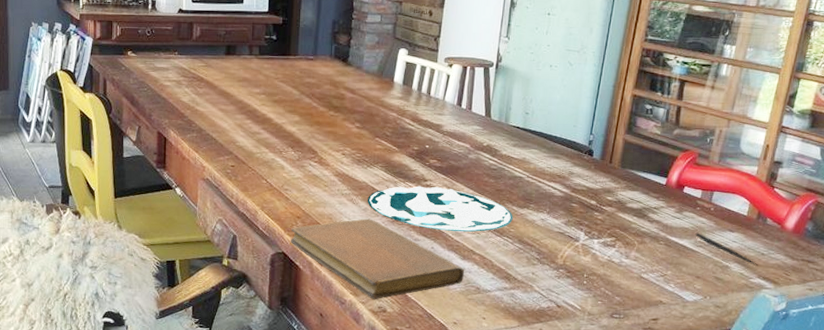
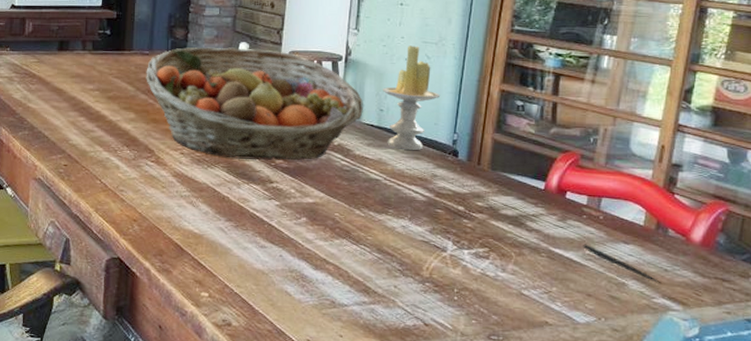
notebook: present [291,218,465,299] -> none [127,223,318,312]
fruit basket: none [310,53,511,160] -> present [146,47,363,160]
plate: present [367,186,513,232] -> none [208,188,370,239]
candle: none [529,53,580,150] -> present [383,45,441,150]

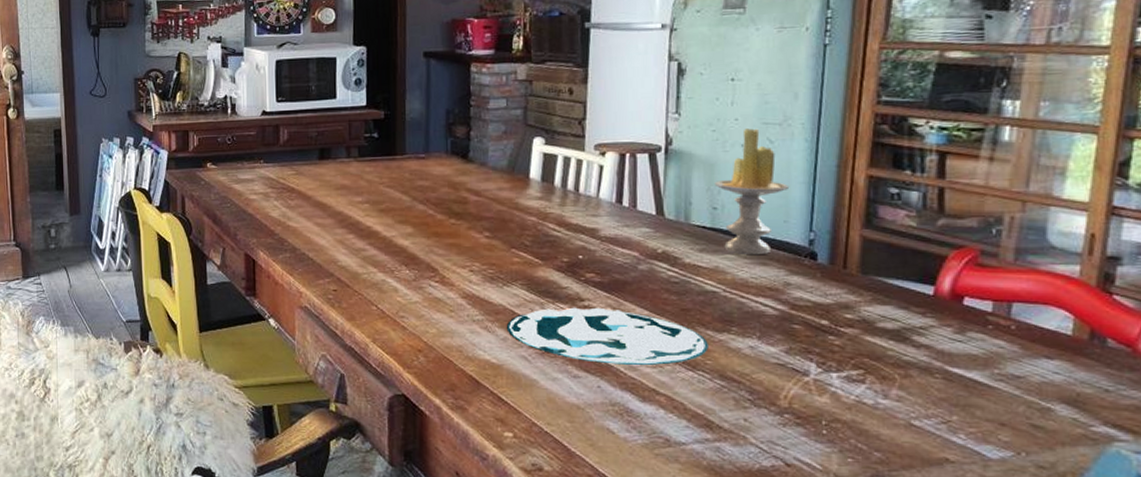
fruit basket: present [146,47,363,160] -> none [423,143,692,275]
plate: none [208,188,370,239] -> present [506,307,709,365]
pen: present [583,244,661,284] -> none [990,361,1101,409]

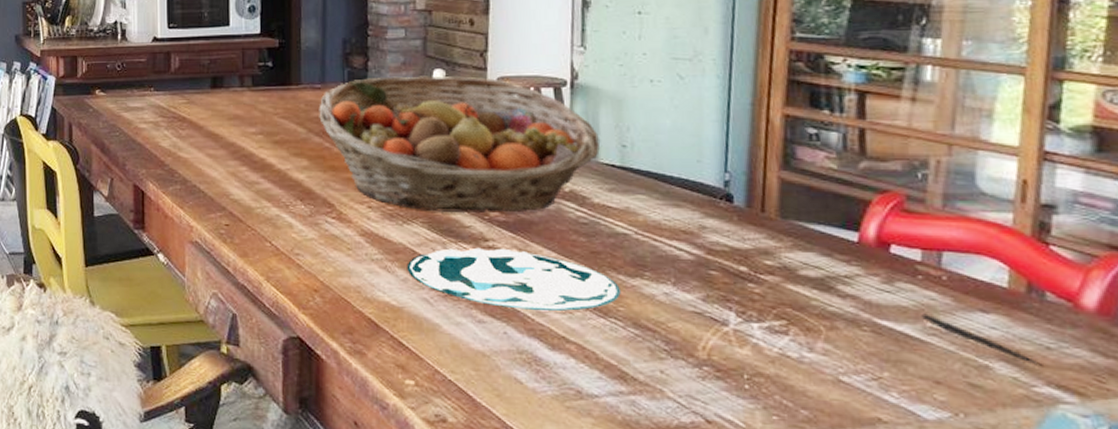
fruit basket: none [423,143,692,275] -> present [319,75,600,213]
candle: present [715,128,790,254] -> none [624,63,702,195]
pen: none [990,361,1101,409] -> present [921,313,1043,368]

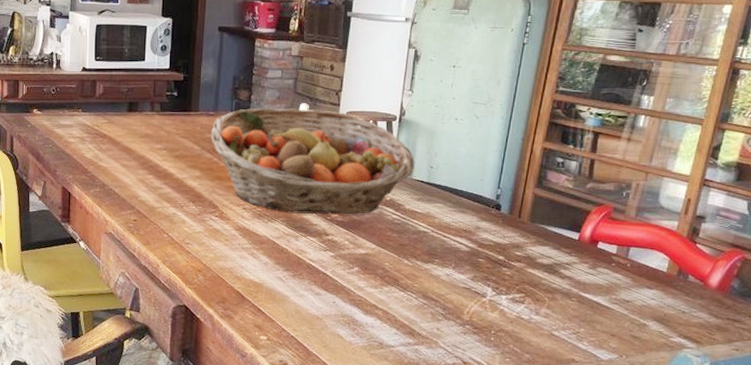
plate: present [406,247,621,311] -> none [268,240,417,287]
pen: present [921,313,1043,368] -> none [610,289,679,325]

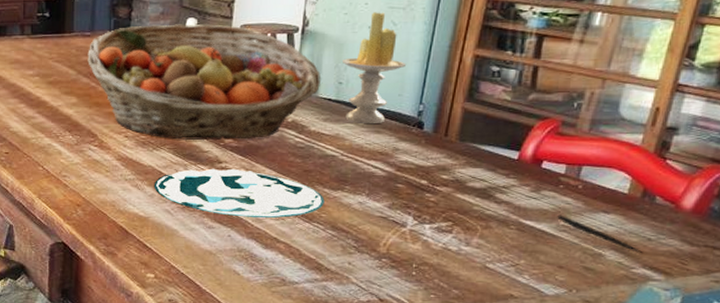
plate: none [268,240,417,287] -> present [154,168,325,218]
candle: none [433,106,487,204] -> present [342,12,407,123]
pen: none [610,289,679,325] -> present [557,214,643,254]

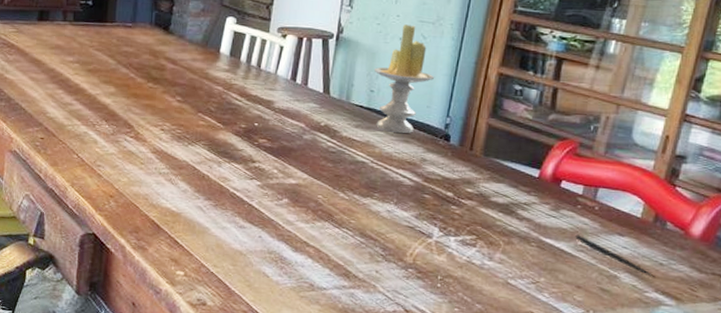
fruit basket: present [87,23,321,141] -> none [127,20,353,140]
plate: present [154,168,325,218] -> none [187,167,354,222]

